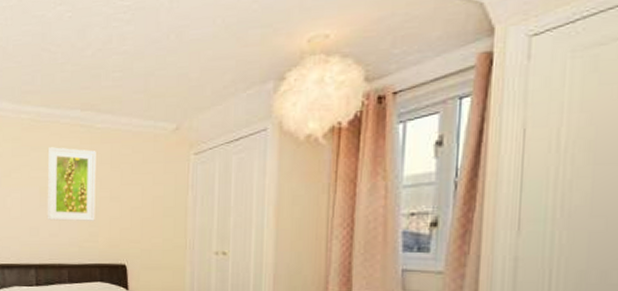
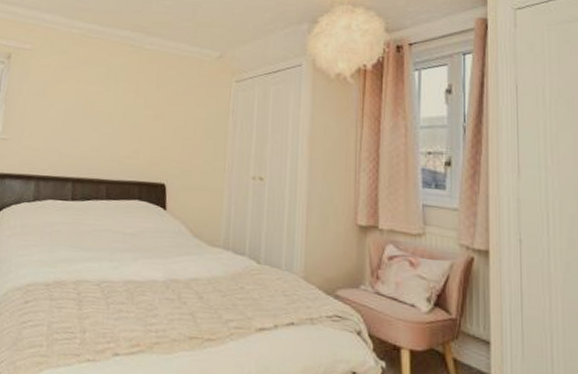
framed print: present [48,147,96,221] -> none [90,62,143,138]

